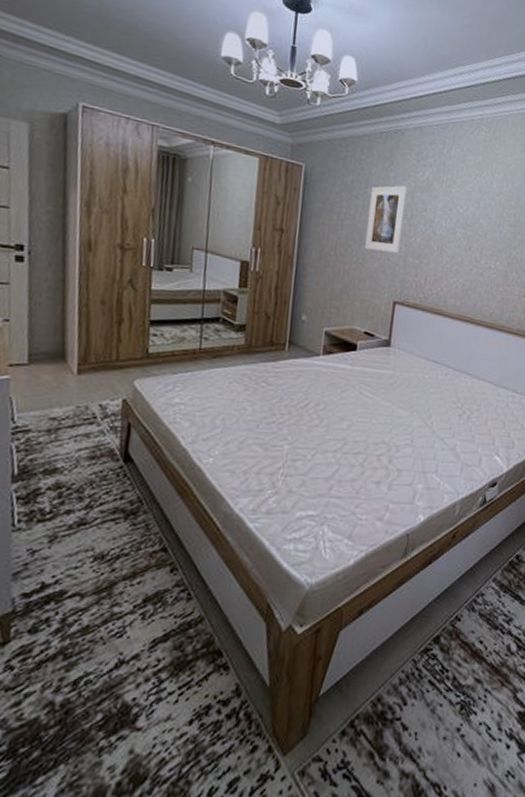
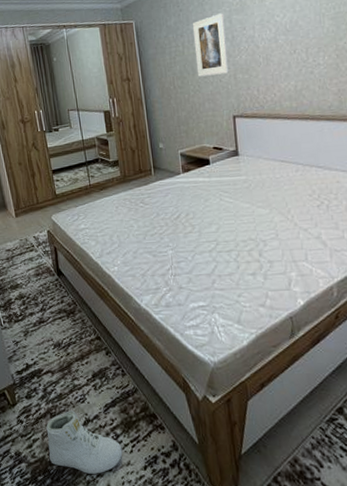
sneaker: none [45,649,164,737] -> present [46,411,123,474]

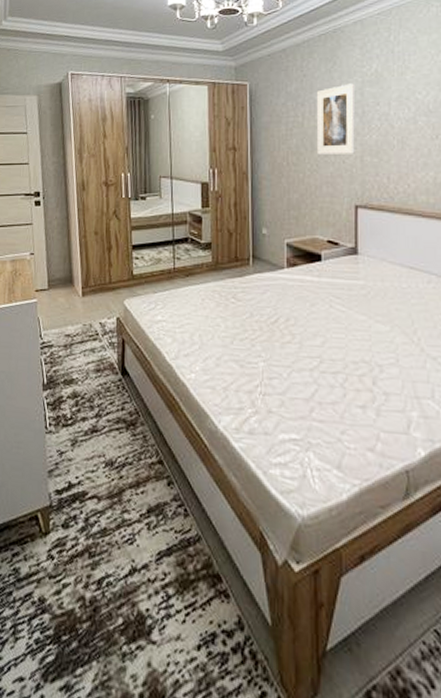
sneaker: present [46,411,123,474] -> none [79,552,172,646]

